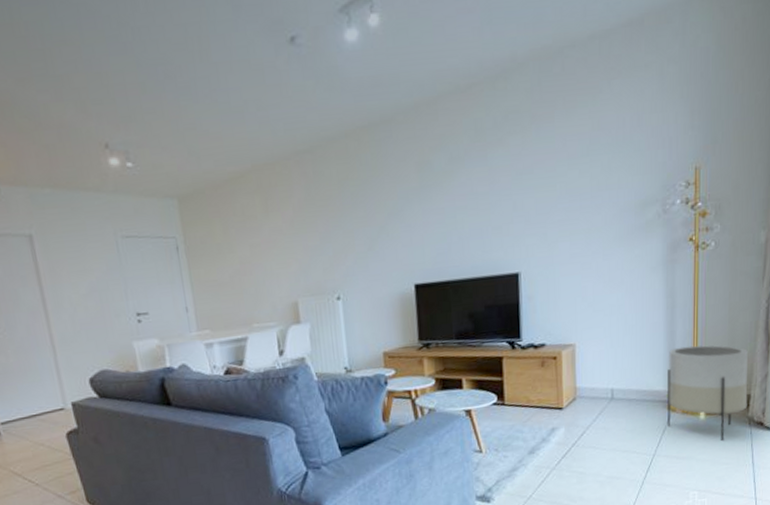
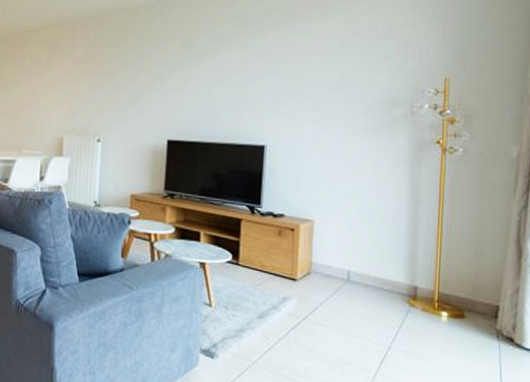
planter: present [668,345,748,441] -> none [406,243,497,348]

